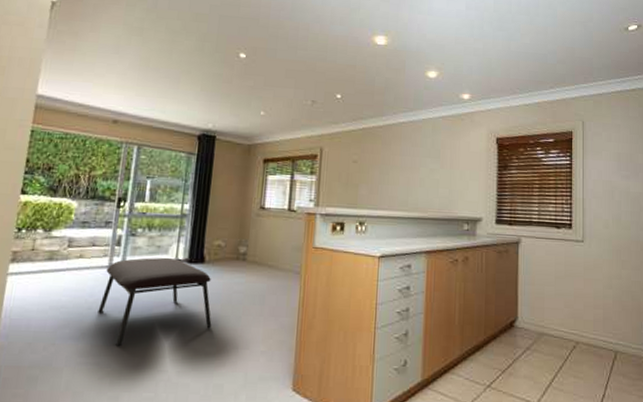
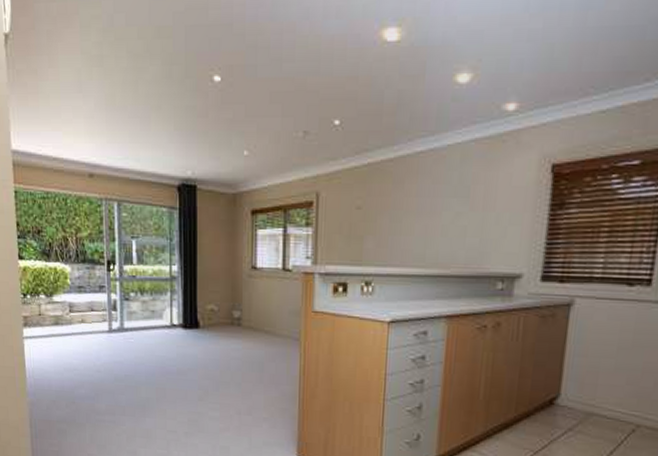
coffee table: present [98,257,212,347] -> none [106,322,213,408]

